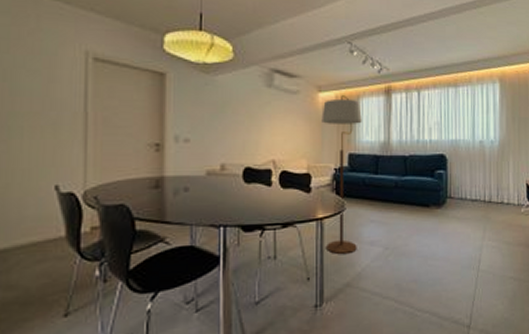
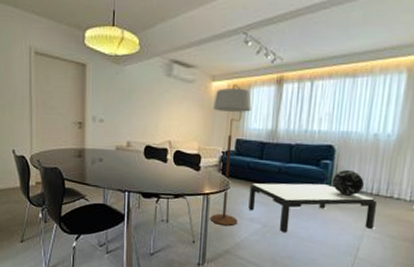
coffee table: none [367,196,491,254] -> present [248,183,376,233]
decorative globe: none [447,178,477,205] -> present [331,169,364,196]

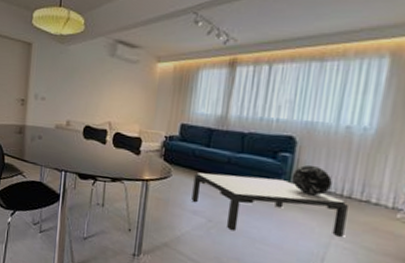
floor lamp: present [211,85,252,227] -> none [149,66,200,218]

